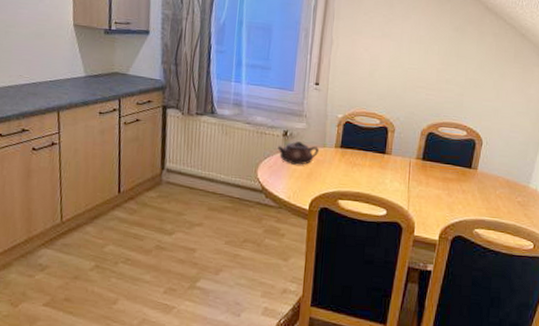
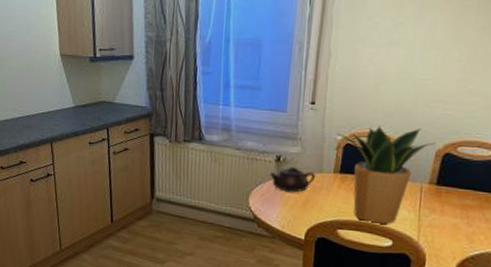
potted plant: none [337,106,421,196] -> present [336,126,436,225]

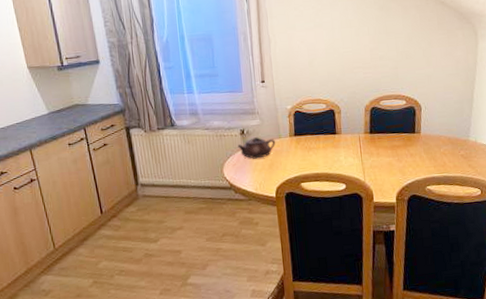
potted plant: present [336,126,436,225] -> none [286,90,363,174]

